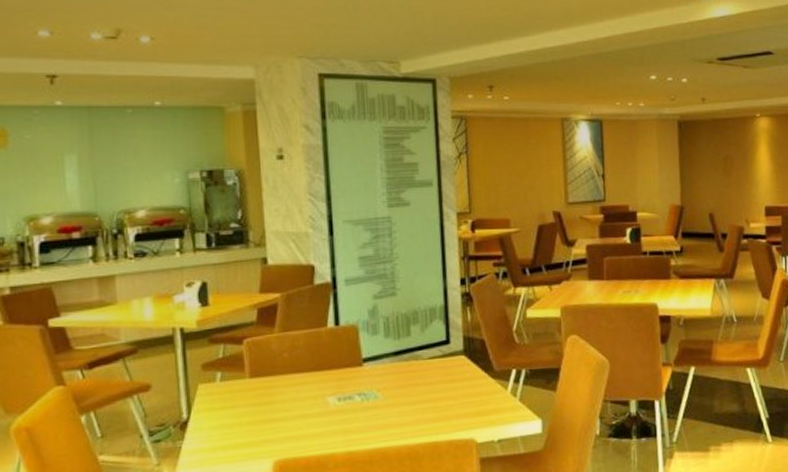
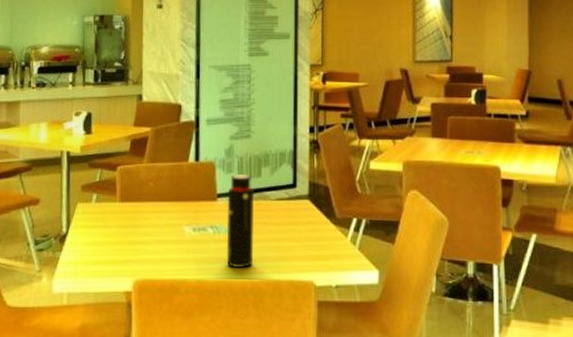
water bottle: none [374,334,407,436] -> present [226,173,254,269]

